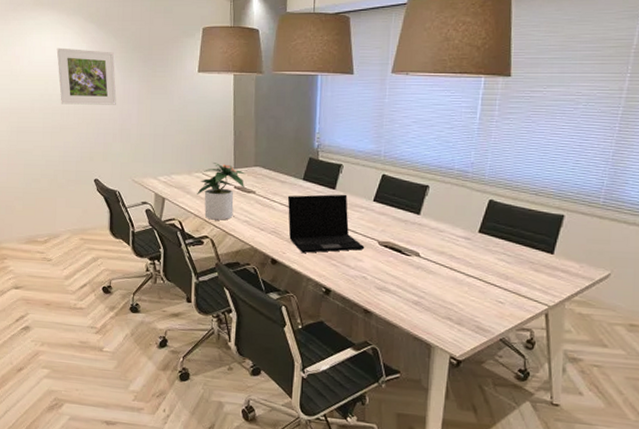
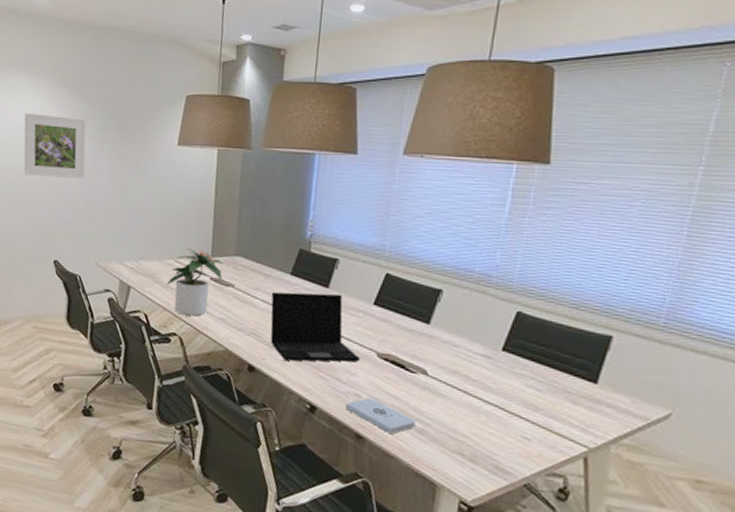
notepad: none [354,279,412,308] -> present [344,397,416,435]

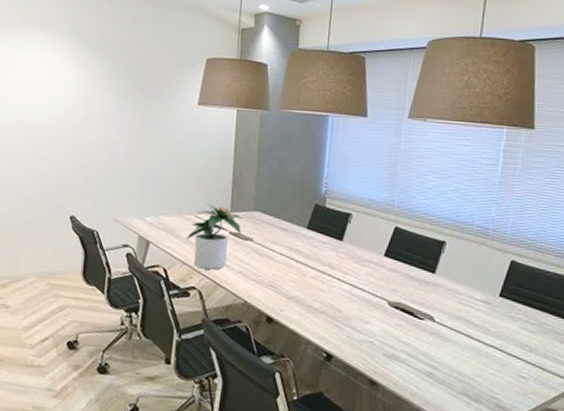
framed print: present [24,113,86,179] -> none [40,69,106,135]
laptop: present [270,292,361,362] -> none [288,245,373,312]
notepad: present [344,397,416,435] -> none [359,344,425,379]

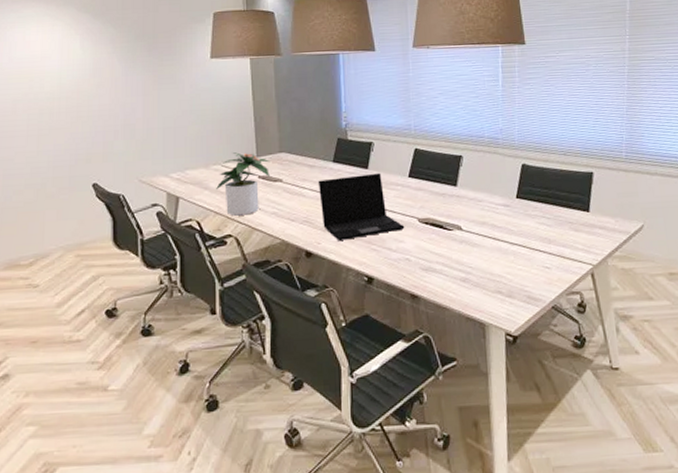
laptop: none [288,245,373,312] -> present [318,172,405,240]

